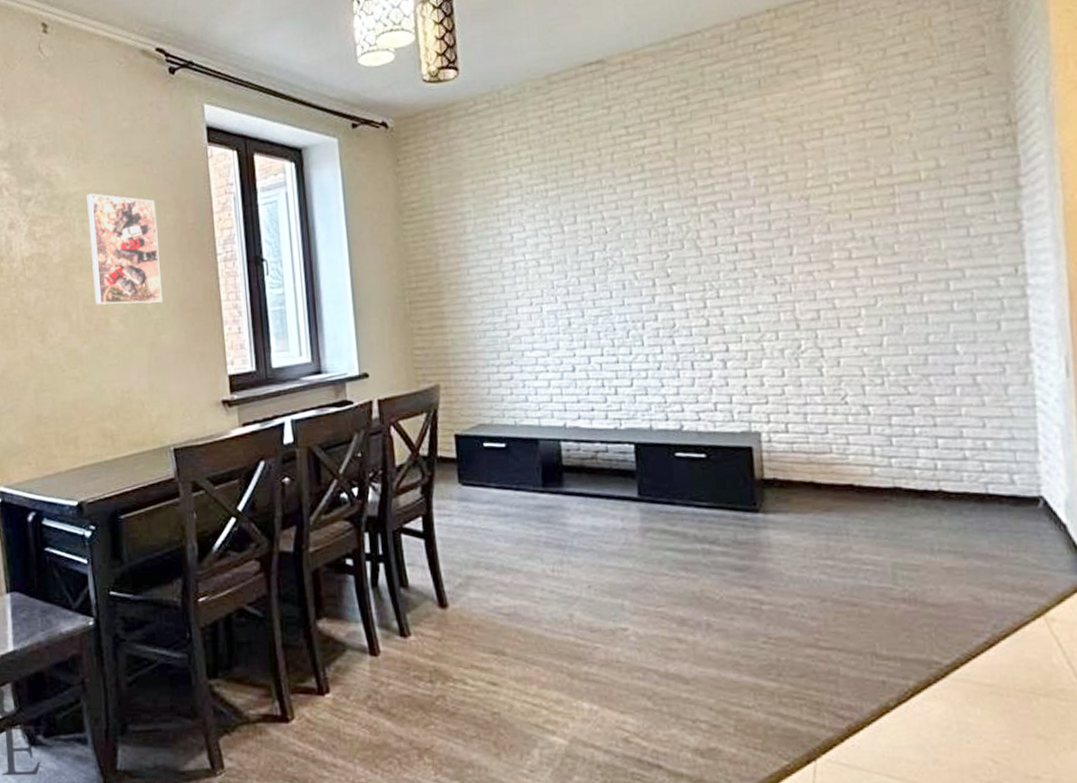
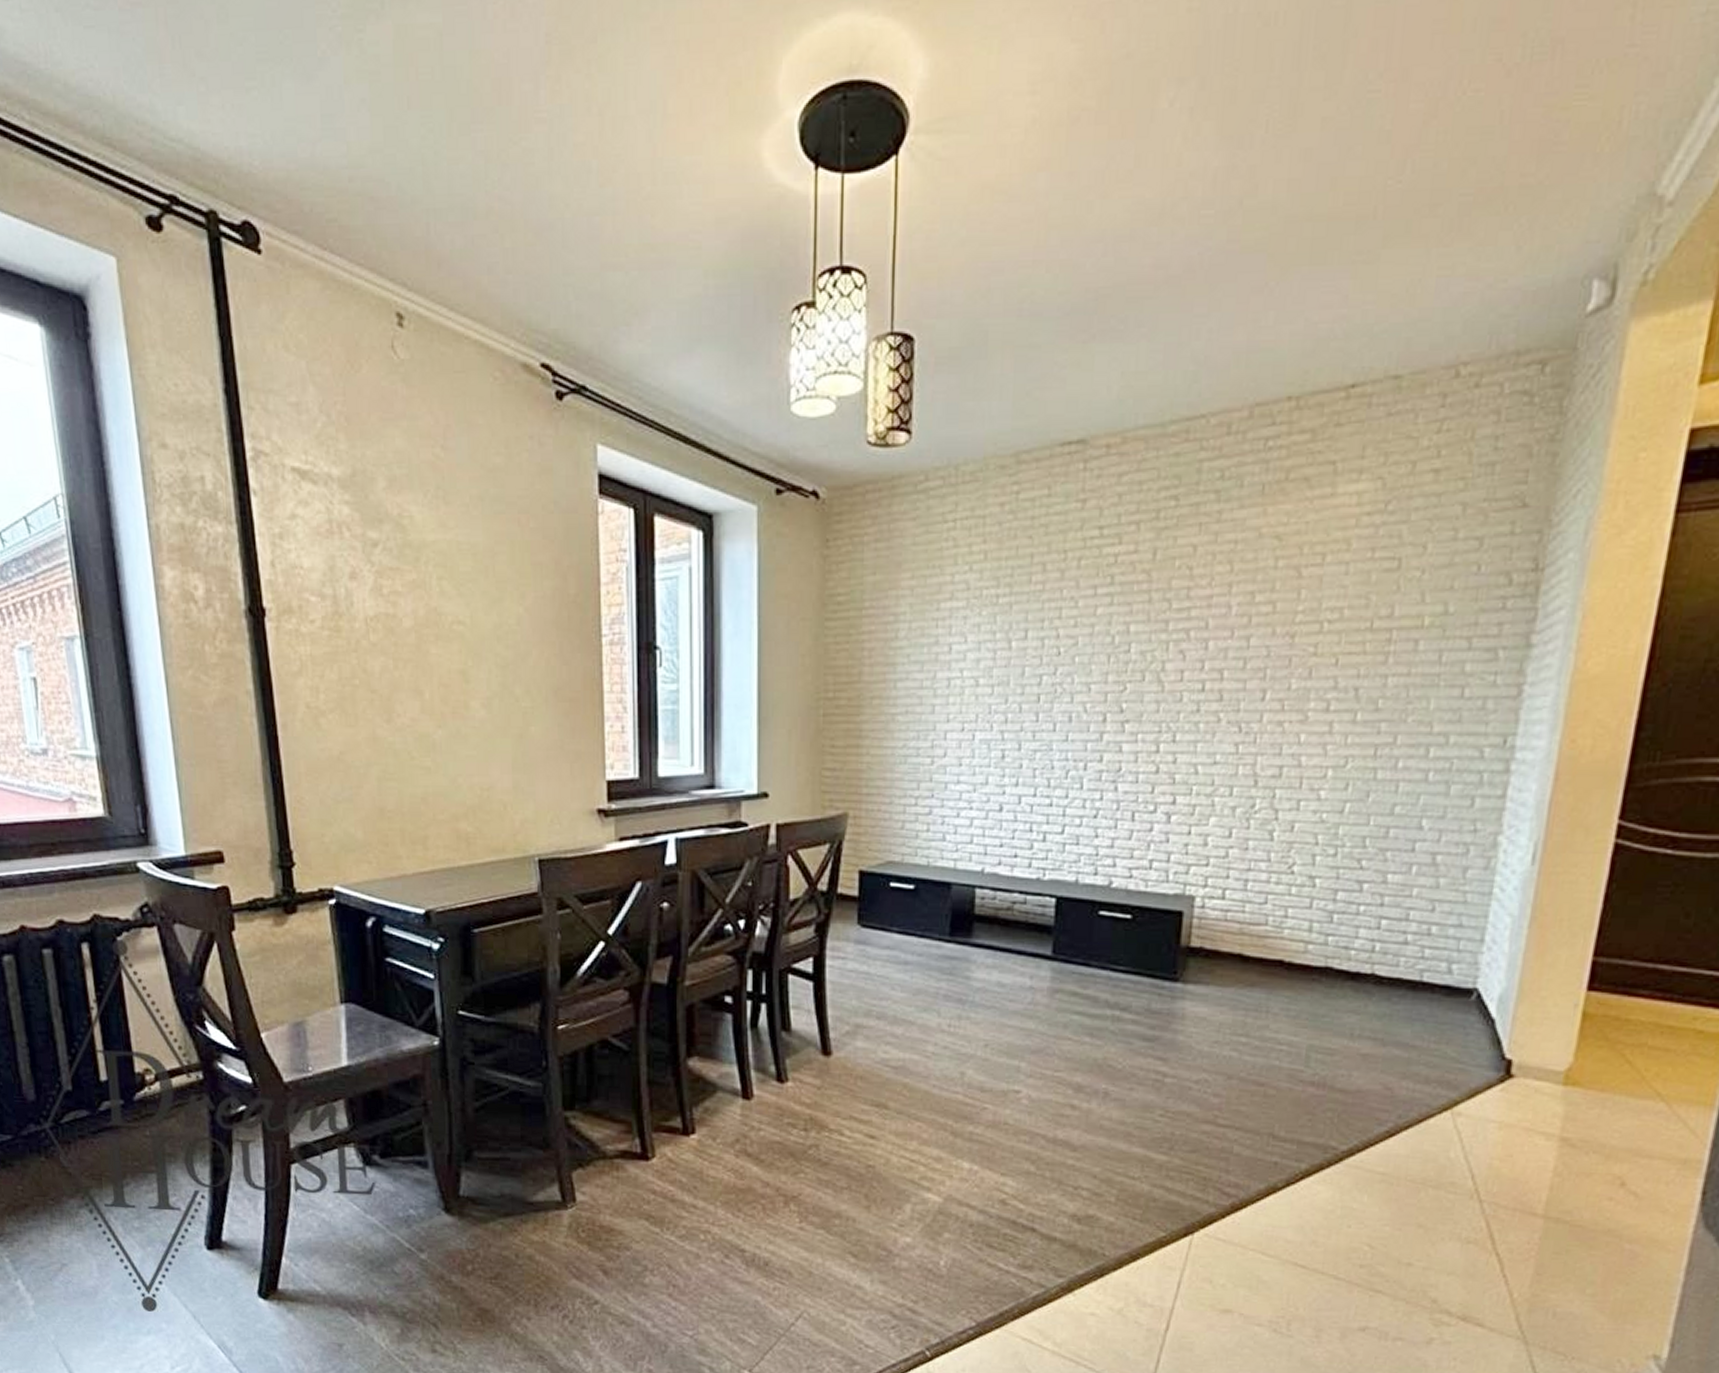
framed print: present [86,193,163,305] -> none [447,545,535,687]

